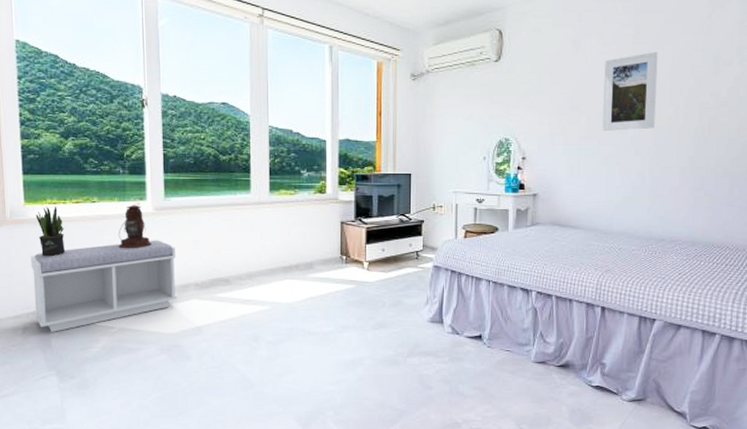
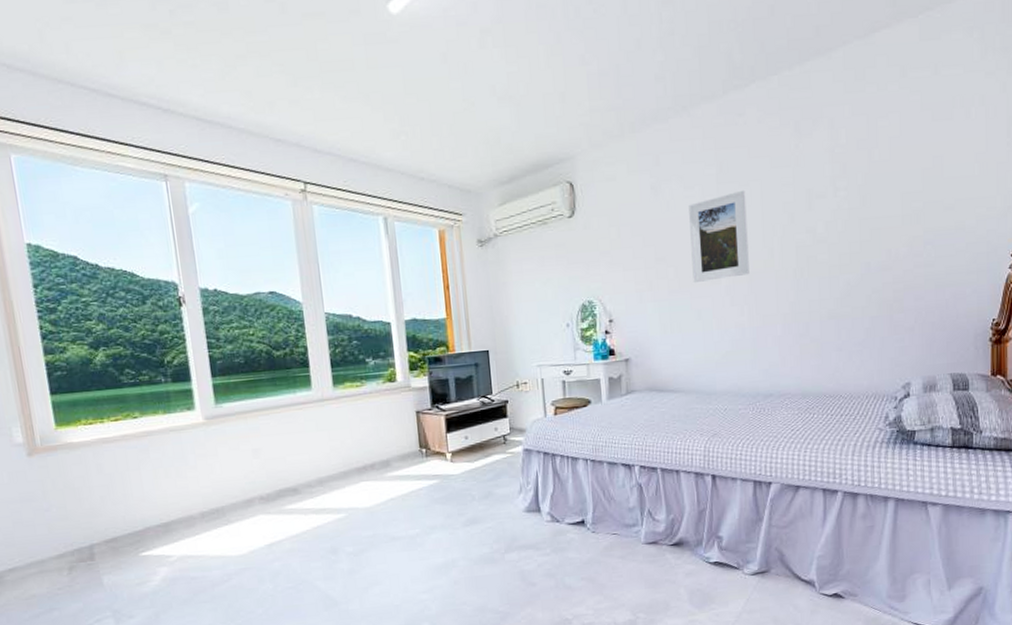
bench: present [30,240,178,332] -> none [69,452,242,569]
potted plant: present [35,206,66,257] -> none [70,426,109,485]
lantern: present [118,202,152,249] -> none [166,412,206,467]

